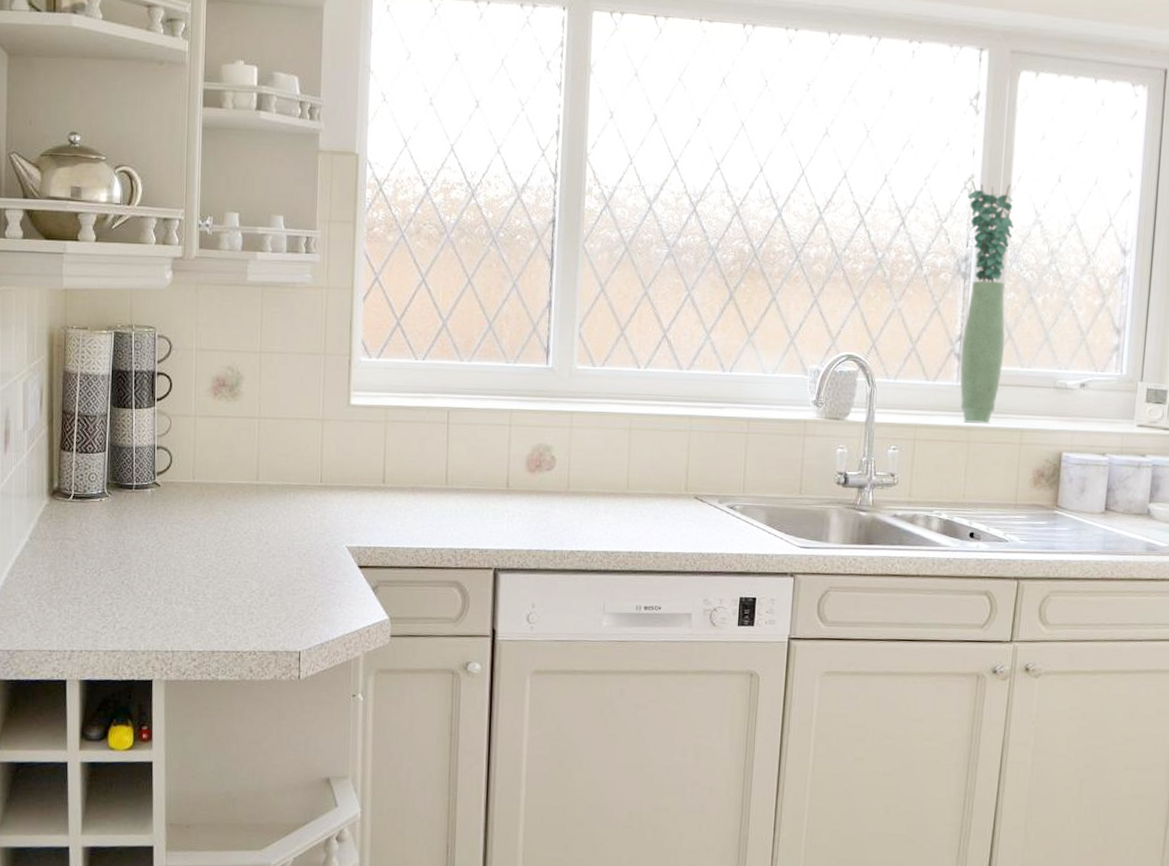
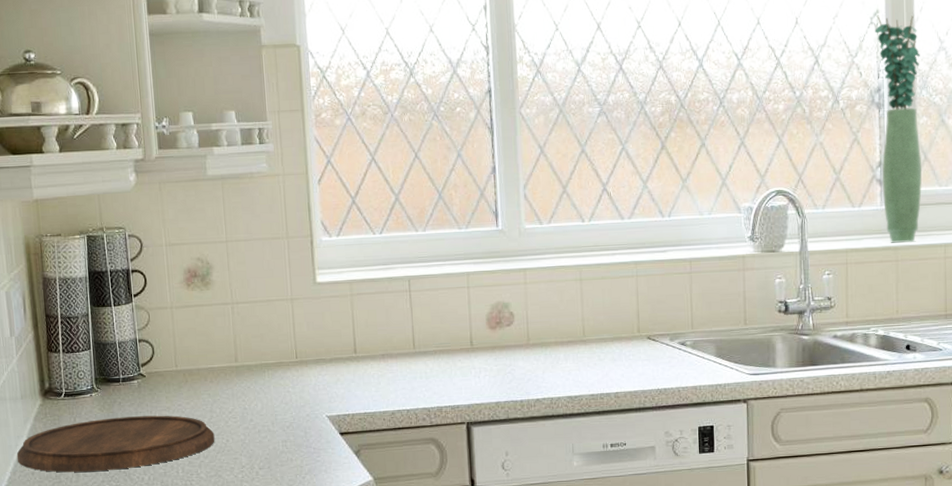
cutting board: none [16,526,226,582] -> present [16,415,215,472]

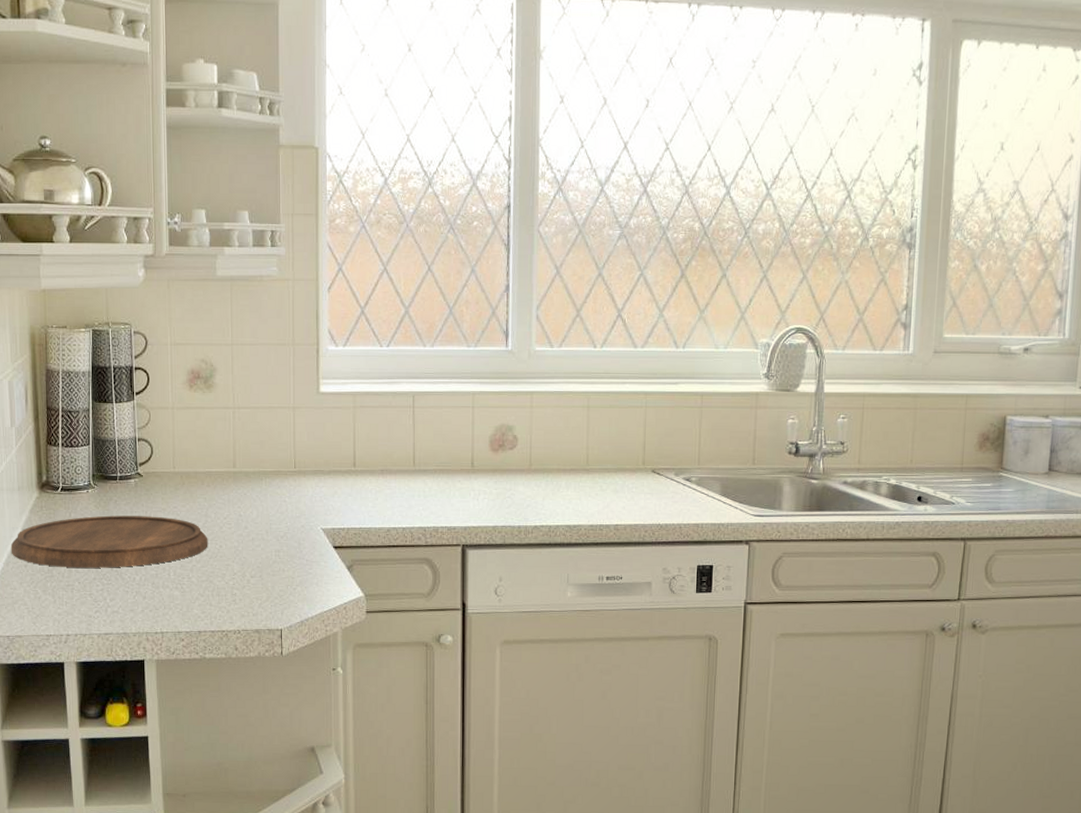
vase: present [874,15,922,243] -> none [906,151,957,390]

